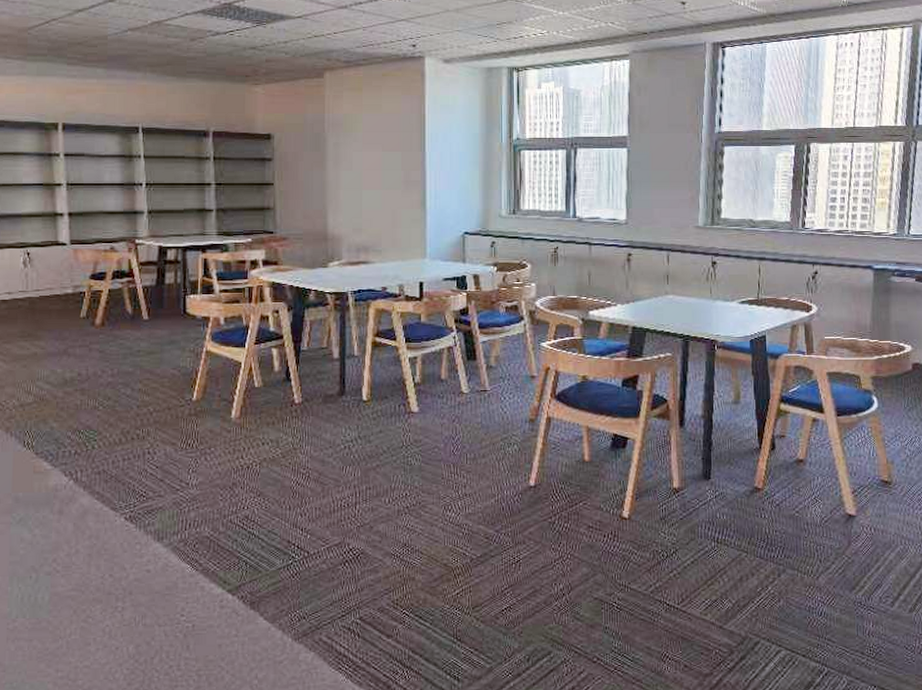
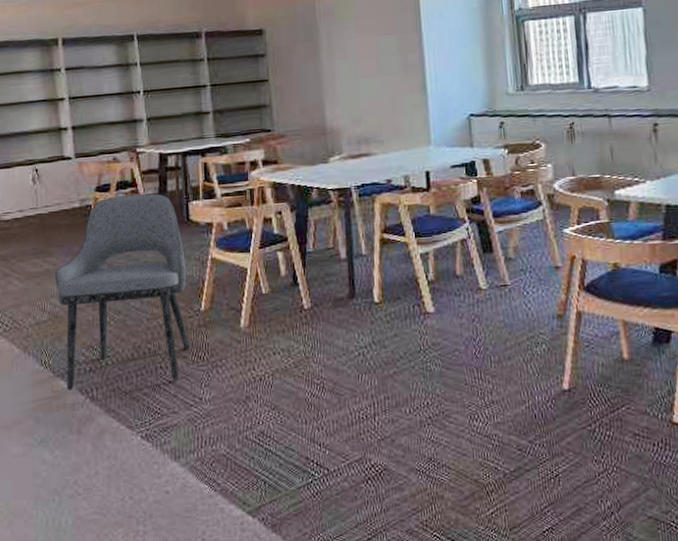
dining chair: none [42,284,180,472] -> present [54,193,190,390]

